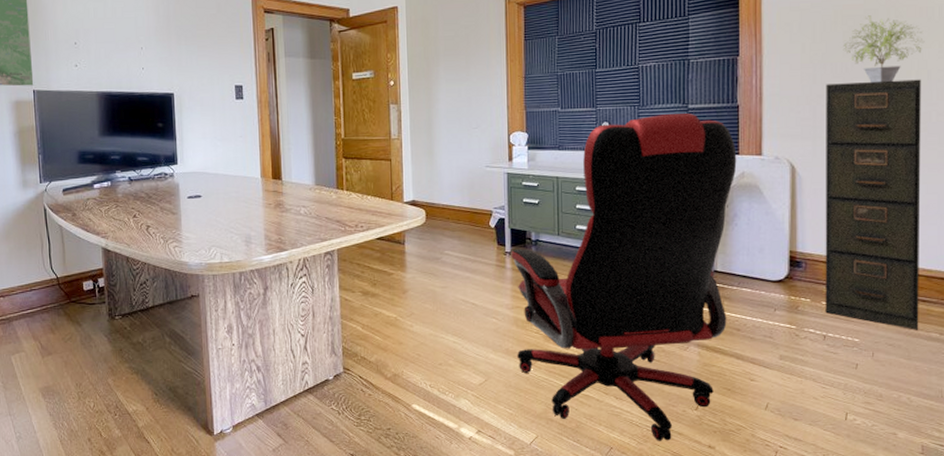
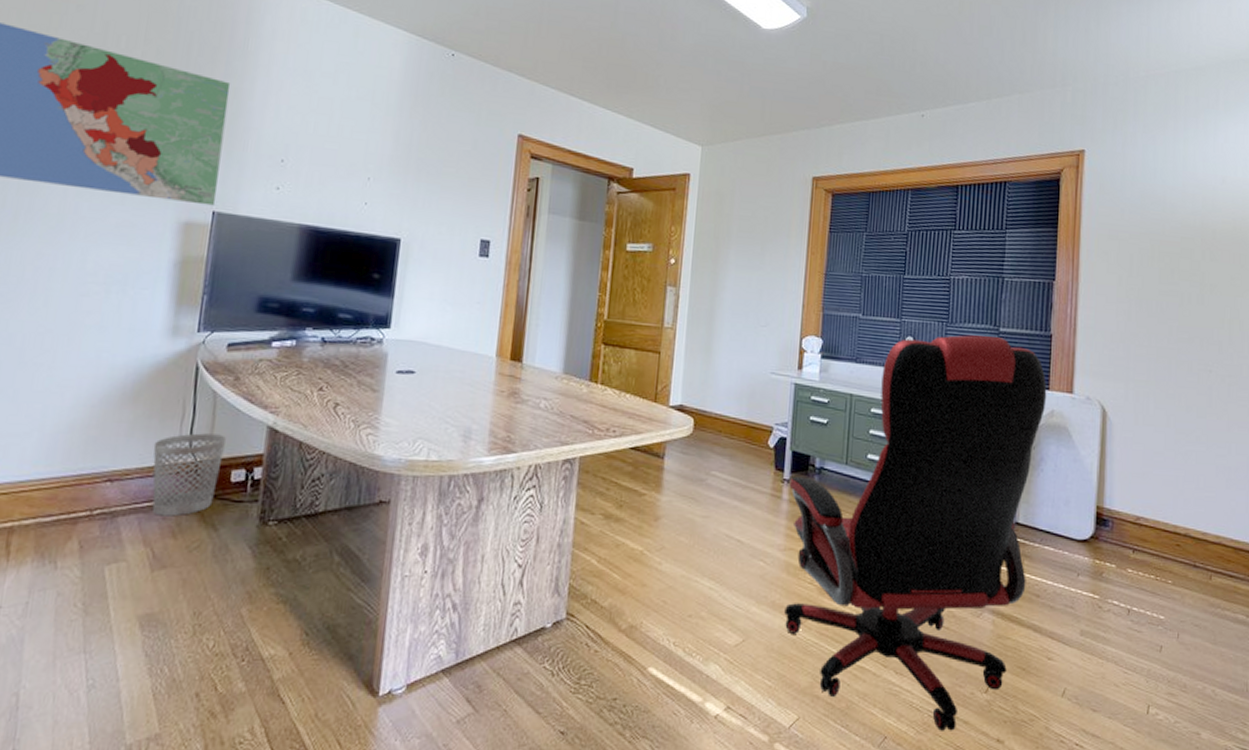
wastebasket: none [26,257,76,319] -> present [152,433,227,517]
filing cabinet: present [825,79,921,330] -> none [1131,322,1233,610]
potted plant: present [843,15,925,82] -> none [1158,255,1238,328]

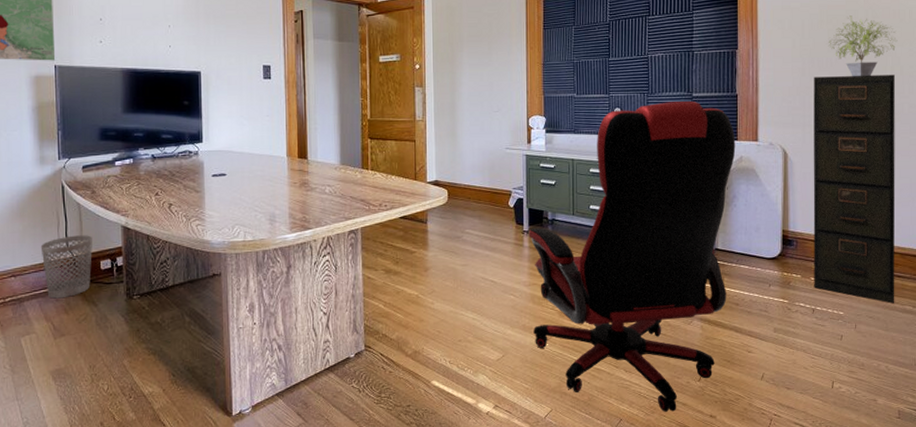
filing cabinet: none [1131,322,1233,610] -> present [813,74,895,304]
potted plant: none [1158,255,1238,328] -> present [828,15,898,76]

